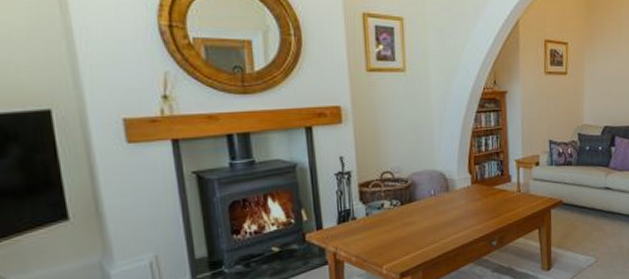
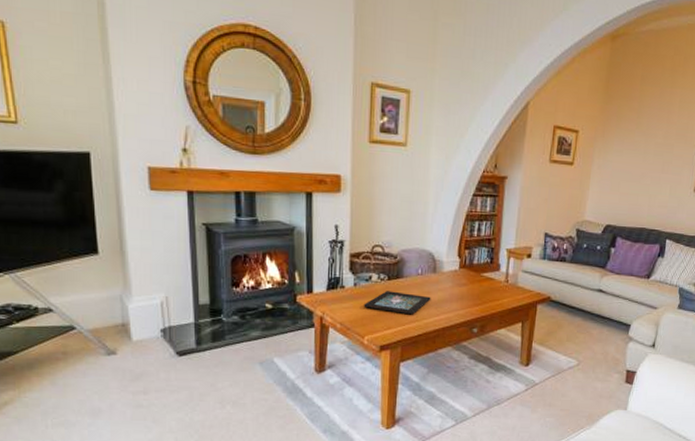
decorative tray: none [378,215,447,237] -> present [364,291,431,315]

